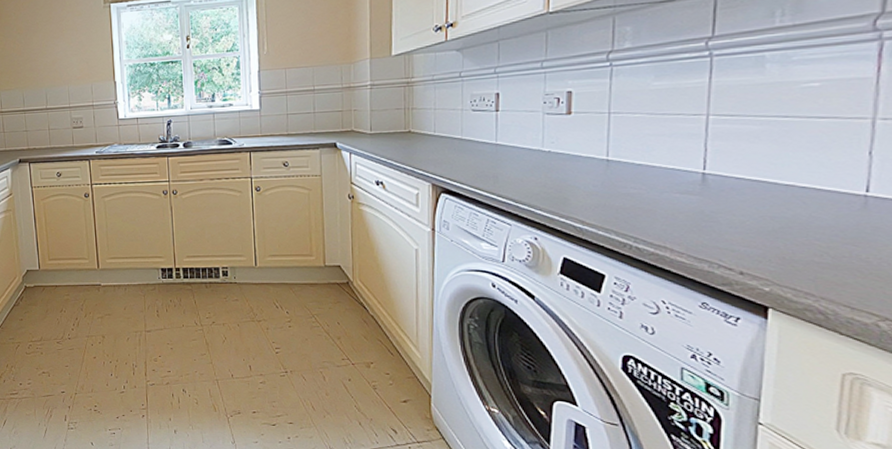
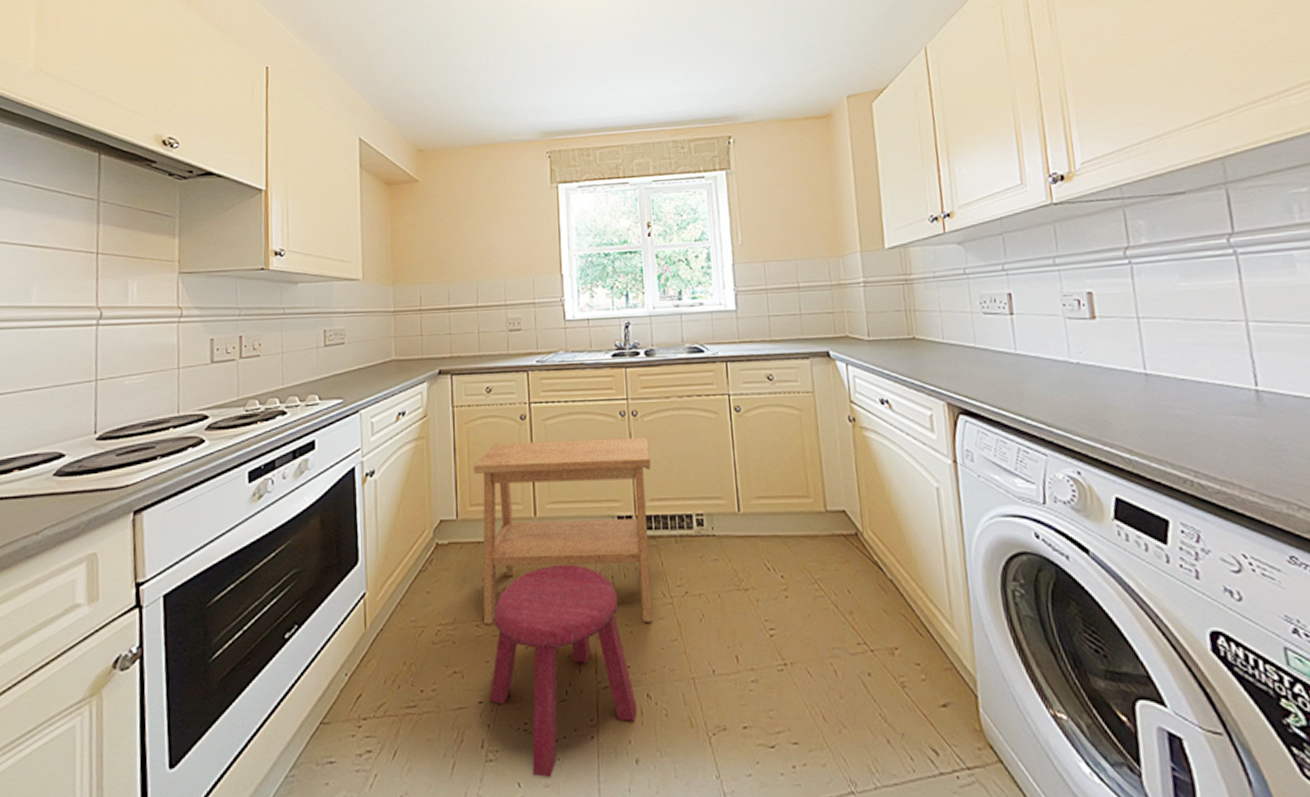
side table: none [50,210,187,342] -> present [473,437,652,625]
stool: none [69,302,176,440] -> present [489,564,638,777]

